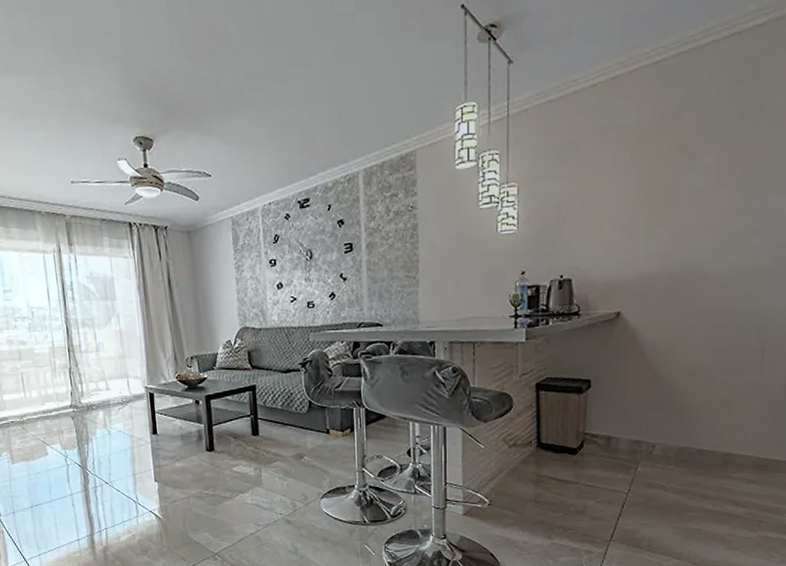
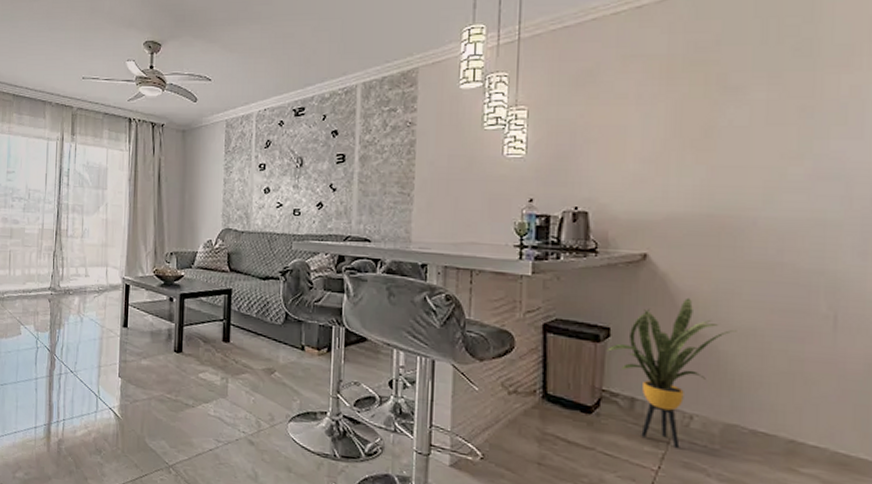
house plant: none [589,346,690,473] -> present [607,297,737,449]

